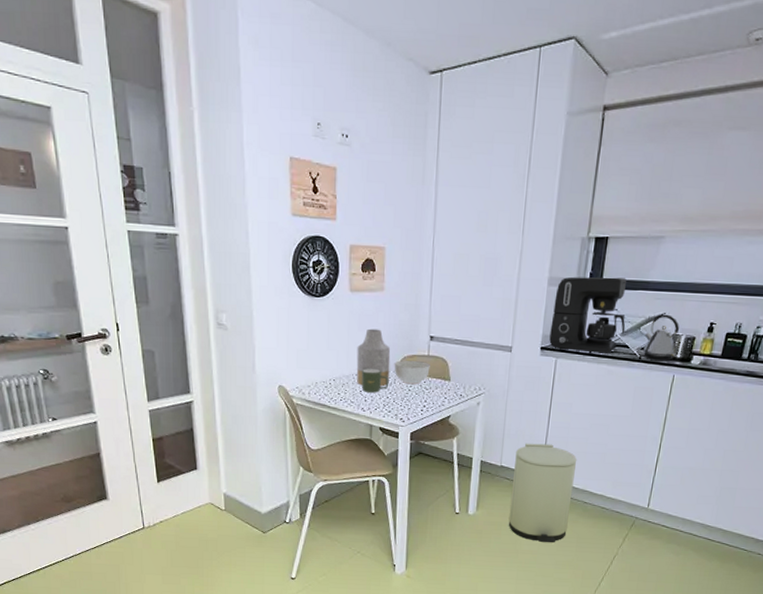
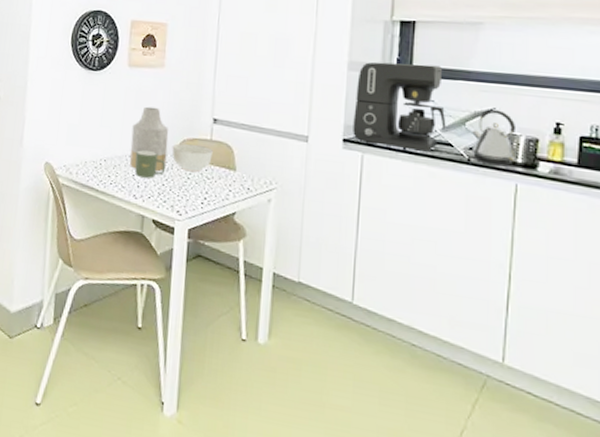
pedal bin: present [508,443,577,543] -> none [310,255,398,400]

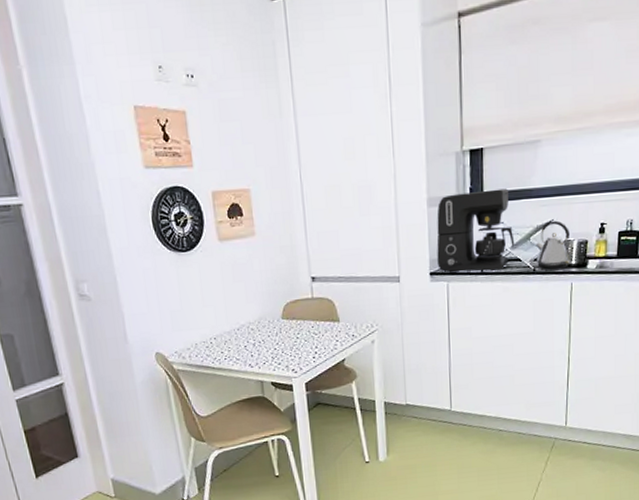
vase: present [129,106,169,172] -> none [235,277,275,341]
mug: present [134,150,166,180] -> none [243,320,275,348]
bowl: present [171,143,213,173] -> none [277,305,317,332]

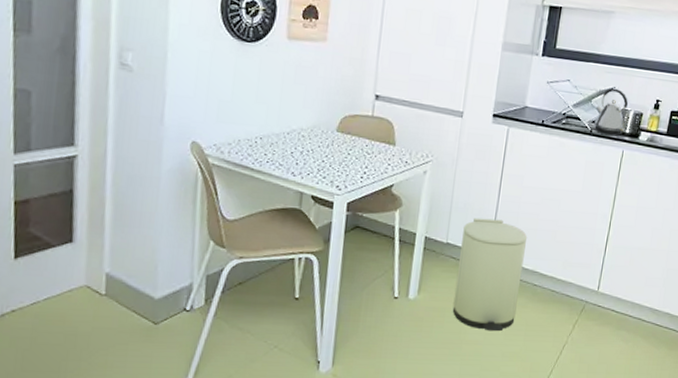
pedal bin: none [420,373,486,480] -> present [453,217,528,332]
coffee maker: present [437,188,515,272] -> none [502,43,580,125]

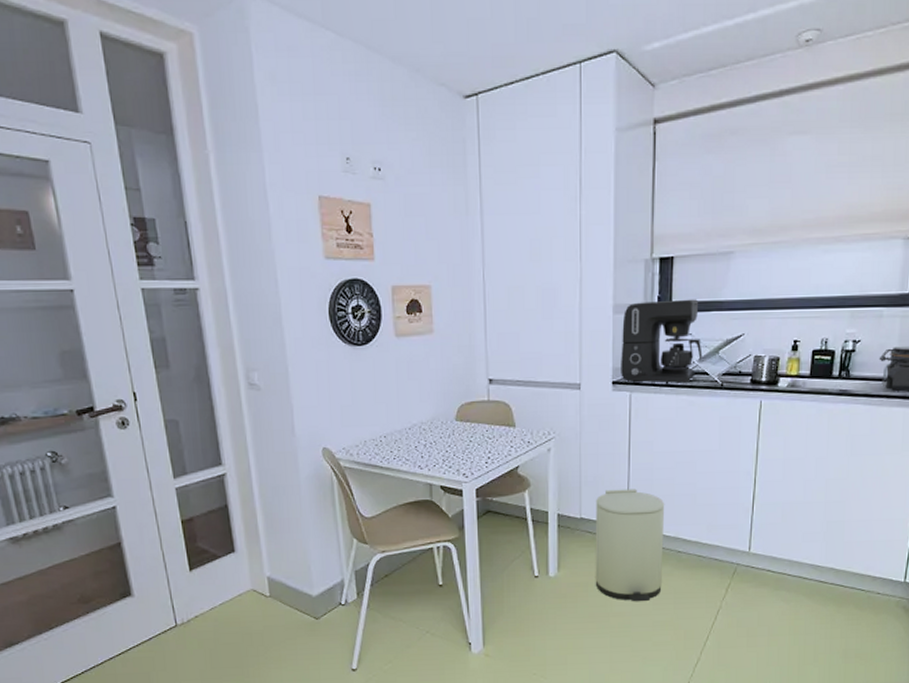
coffee maker: none [502,43,580,125] -> present [621,299,703,383]
kettle: present [594,88,628,137] -> none [724,335,761,387]

